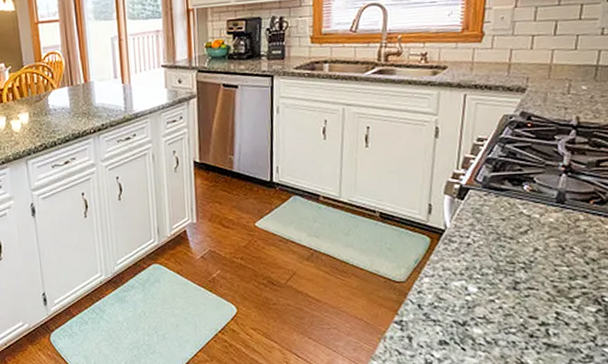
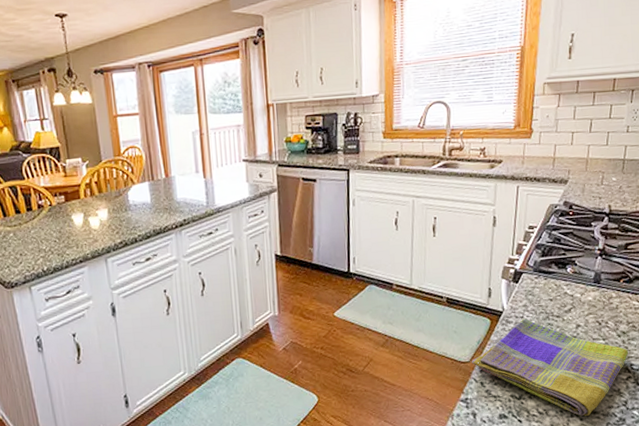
dish towel: none [407,238,599,349] -> present [471,318,629,416]

